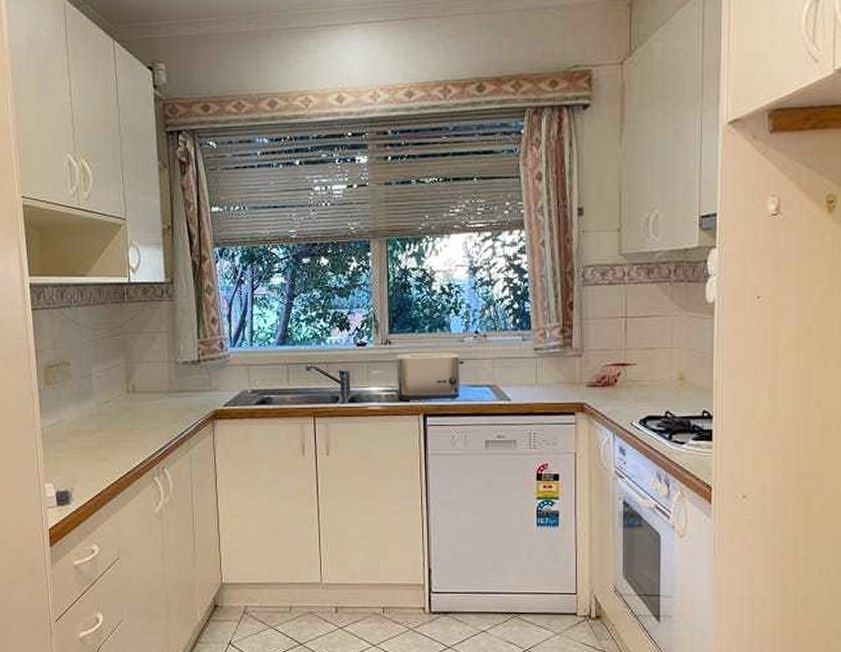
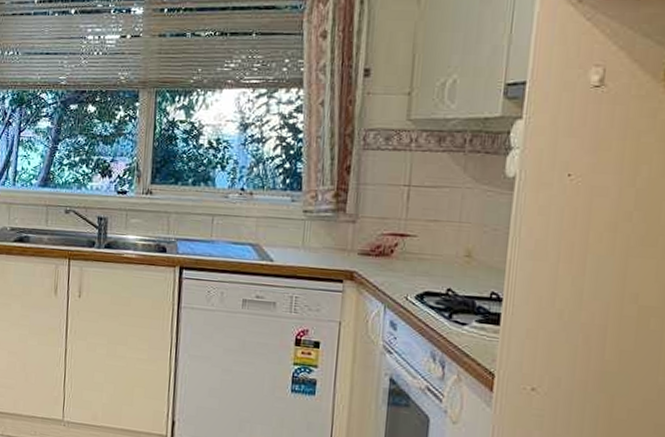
toaster: present [395,352,464,400] -> none [153,204,227,255]

